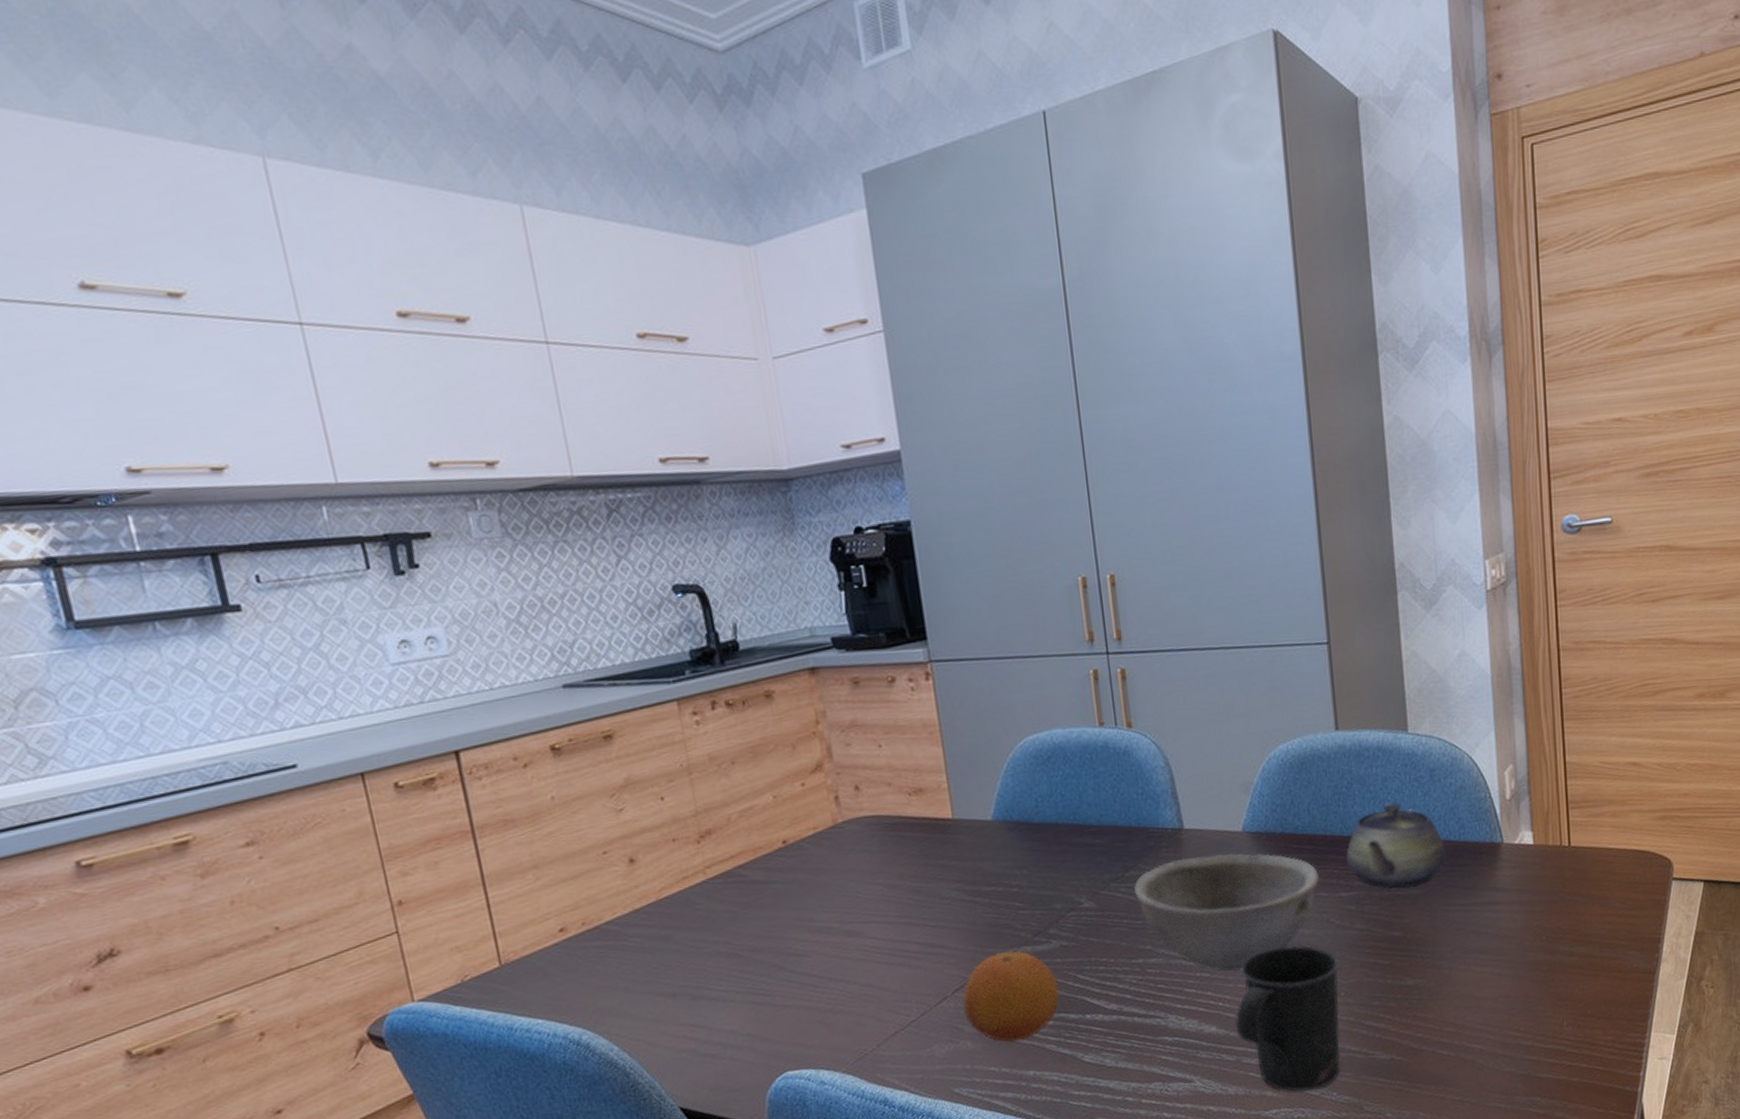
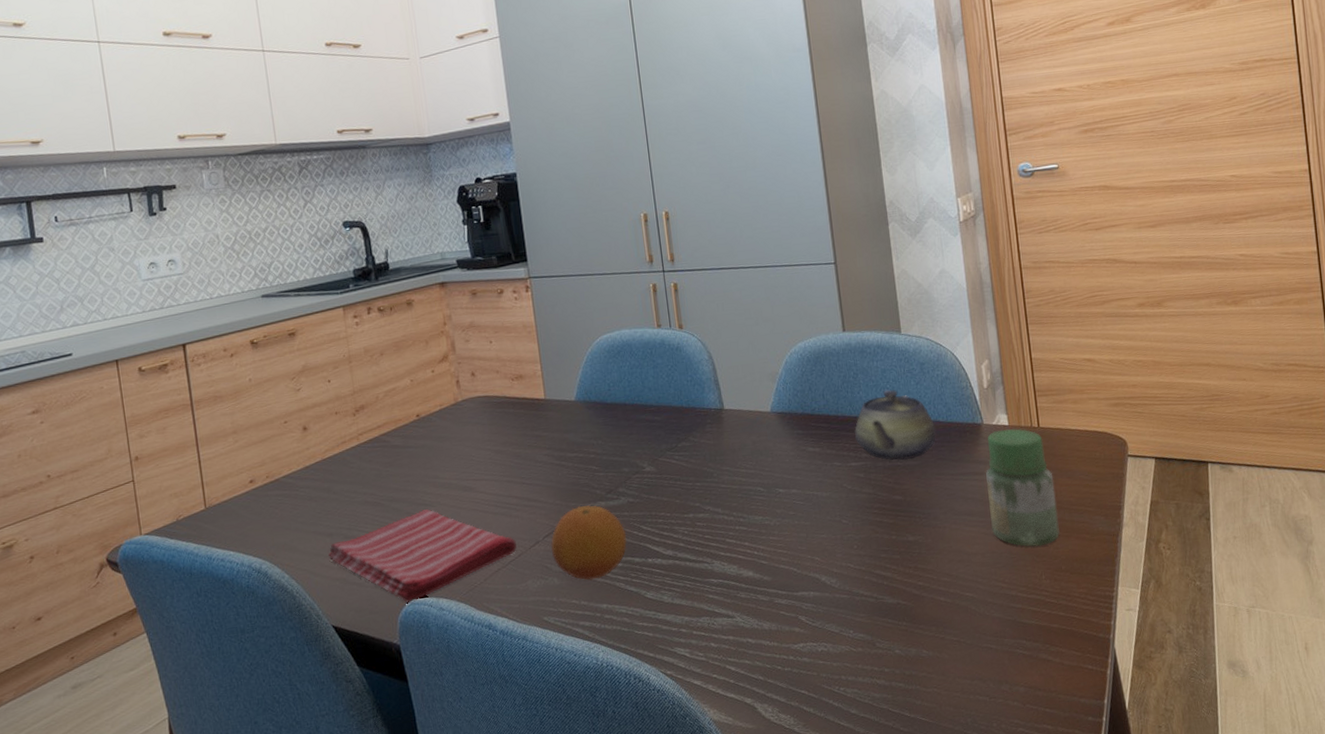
dish towel: none [671,960,918,1078] -> present [328,509,517,604]
bowl: present [1134,853,1319,971] -> none [685,429,833,526]
mug: present [1235,945,1341,1092] -> none [768,505,855,629]
jar: none [1503,848,1587,989] -> present [986,428,1060,547]

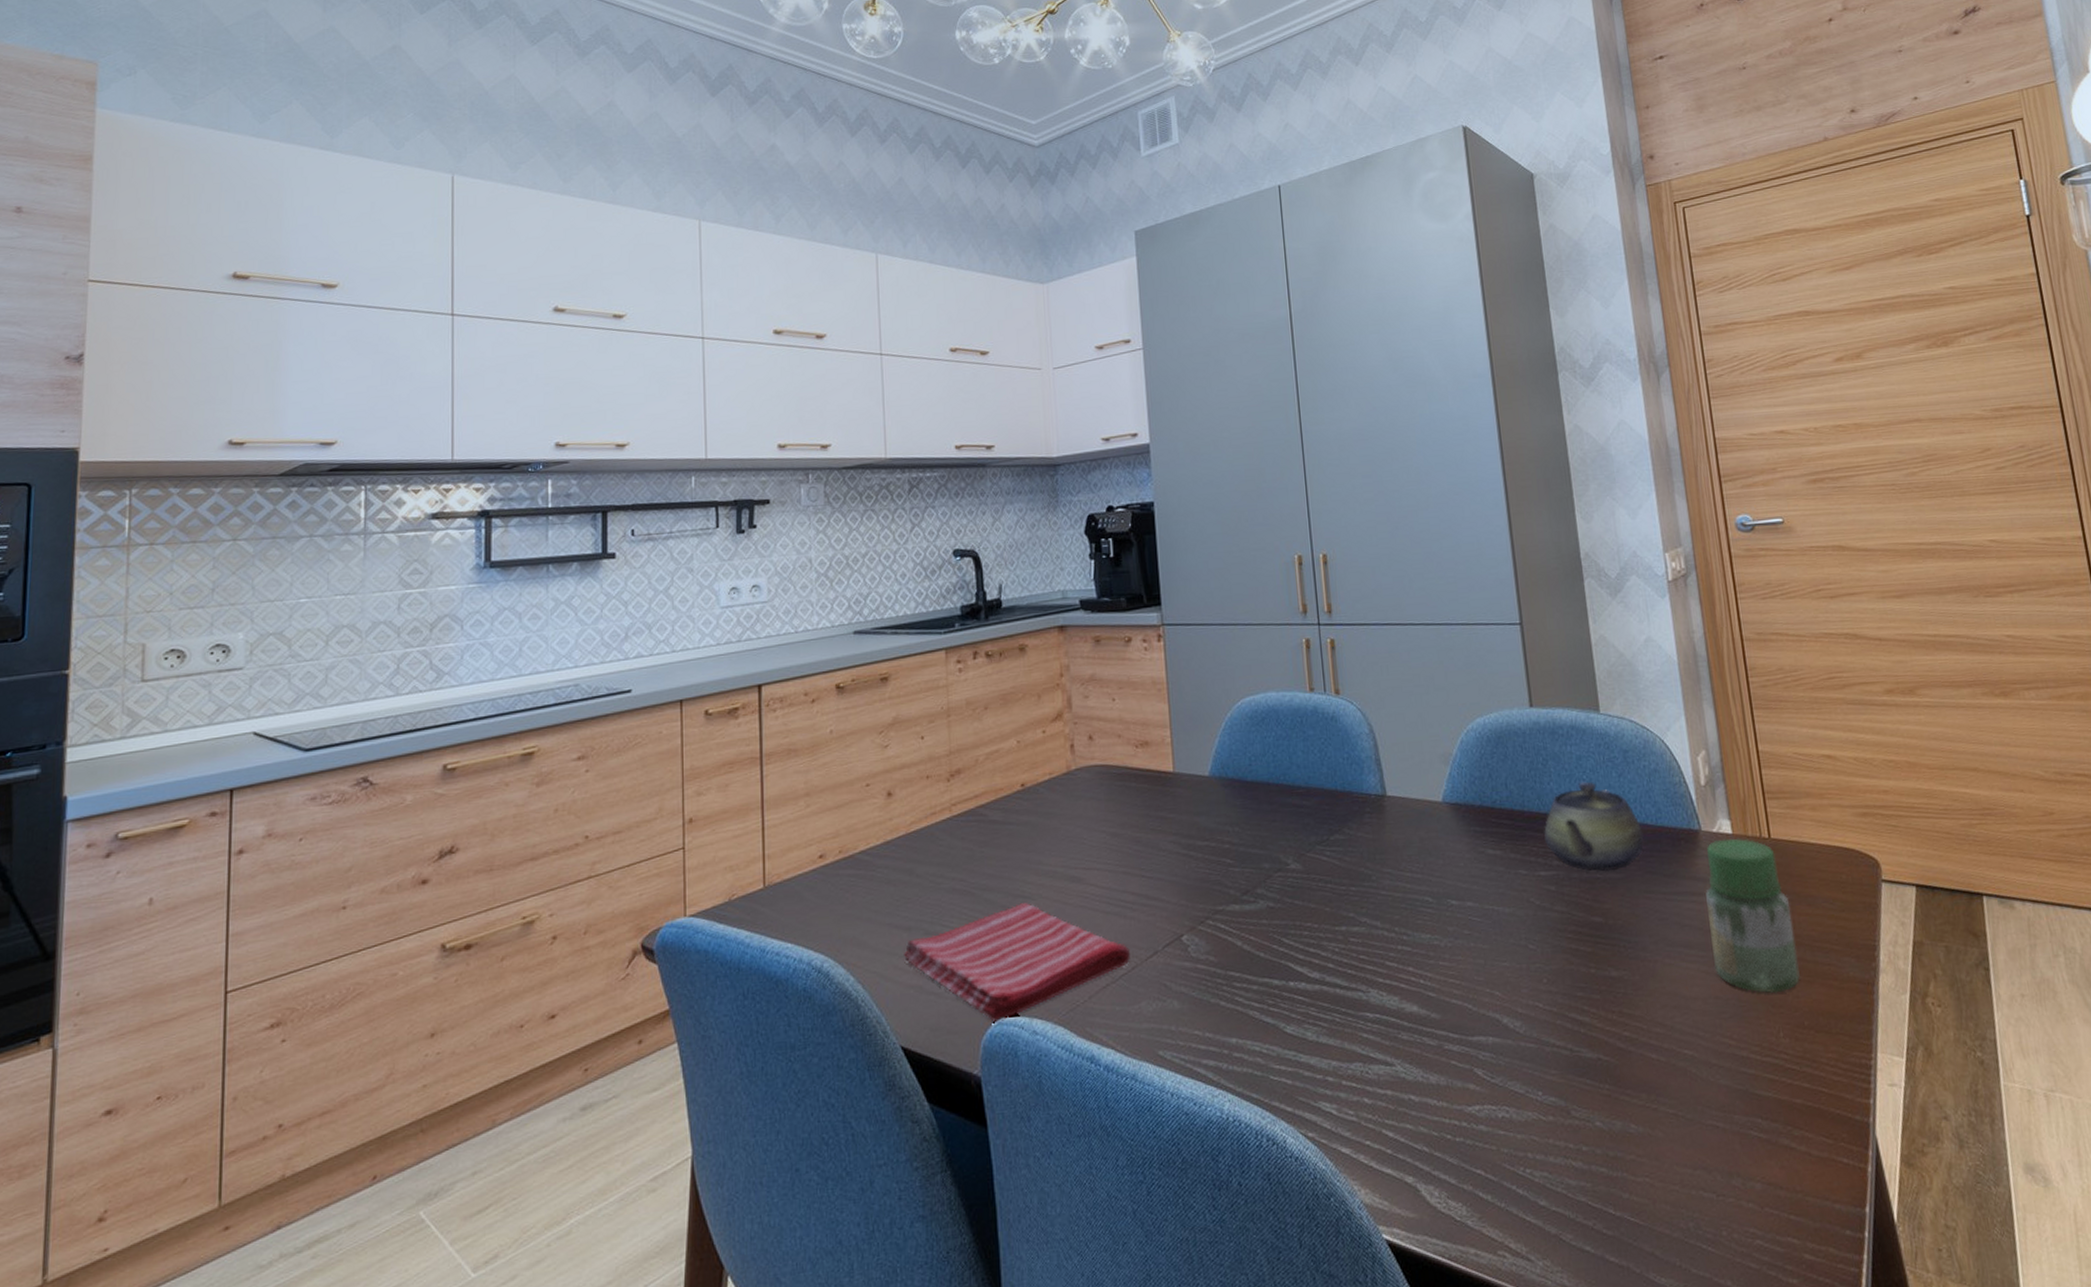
fruit: present [550,505,627,581] -> none [1171,908,1264,1006]

